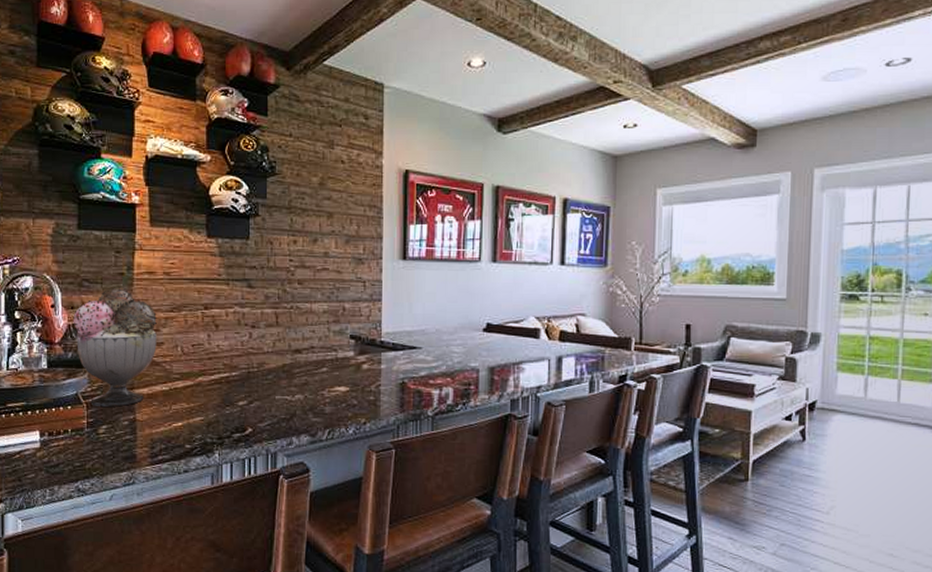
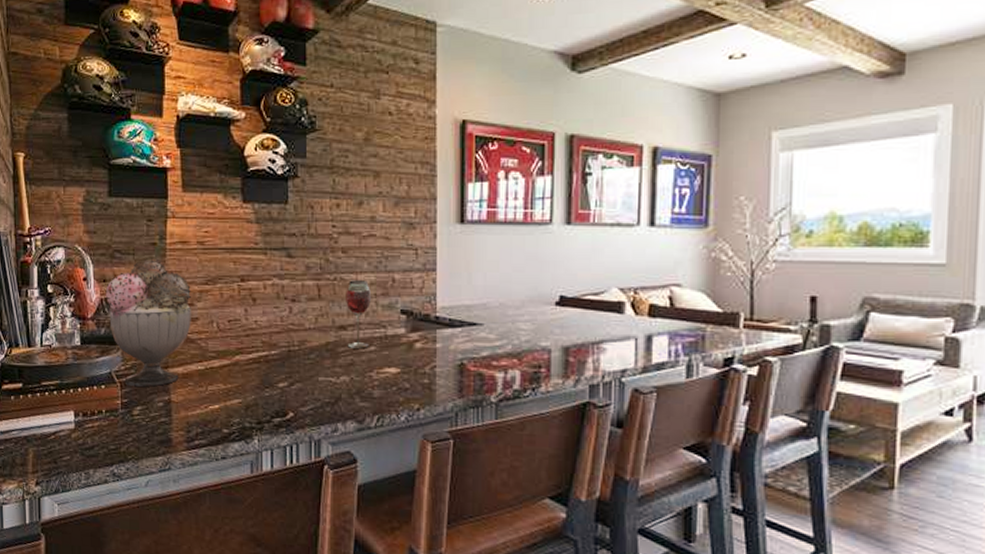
wineglass: none [301,309,323,370] -> present [346,280,371,349]

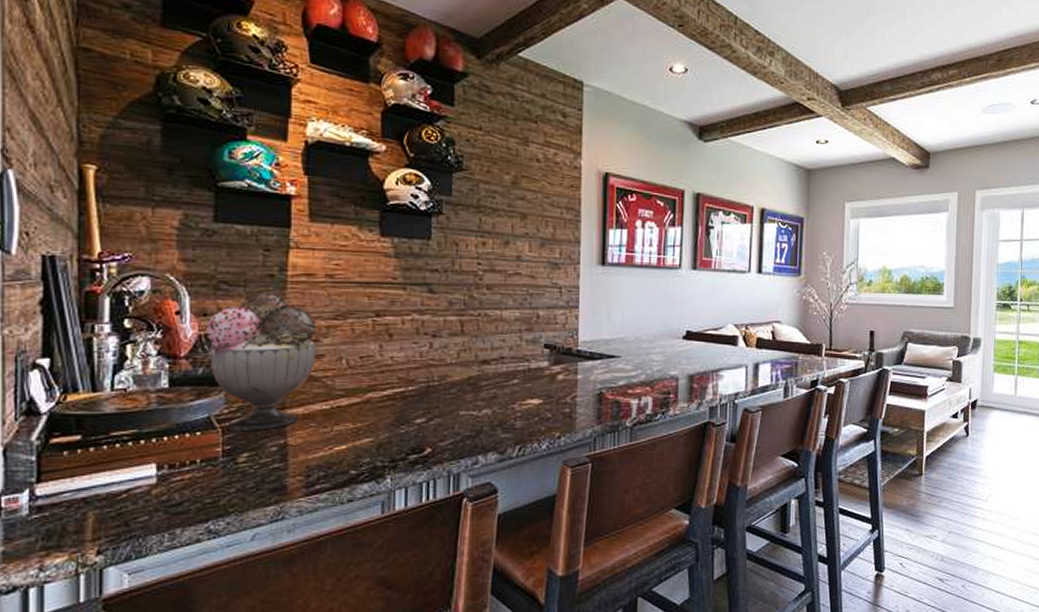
wineglass: present [346,280,371,349] -> none [490,316,515,382]

